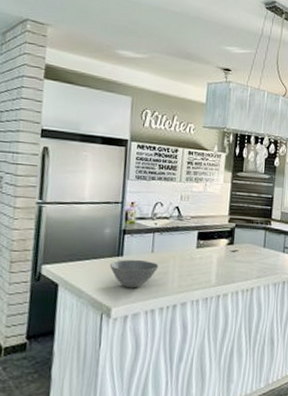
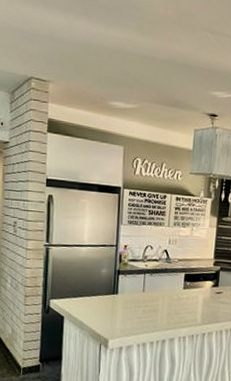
bowl: present [109,259,159,288] -> none [106,297,149,324]

